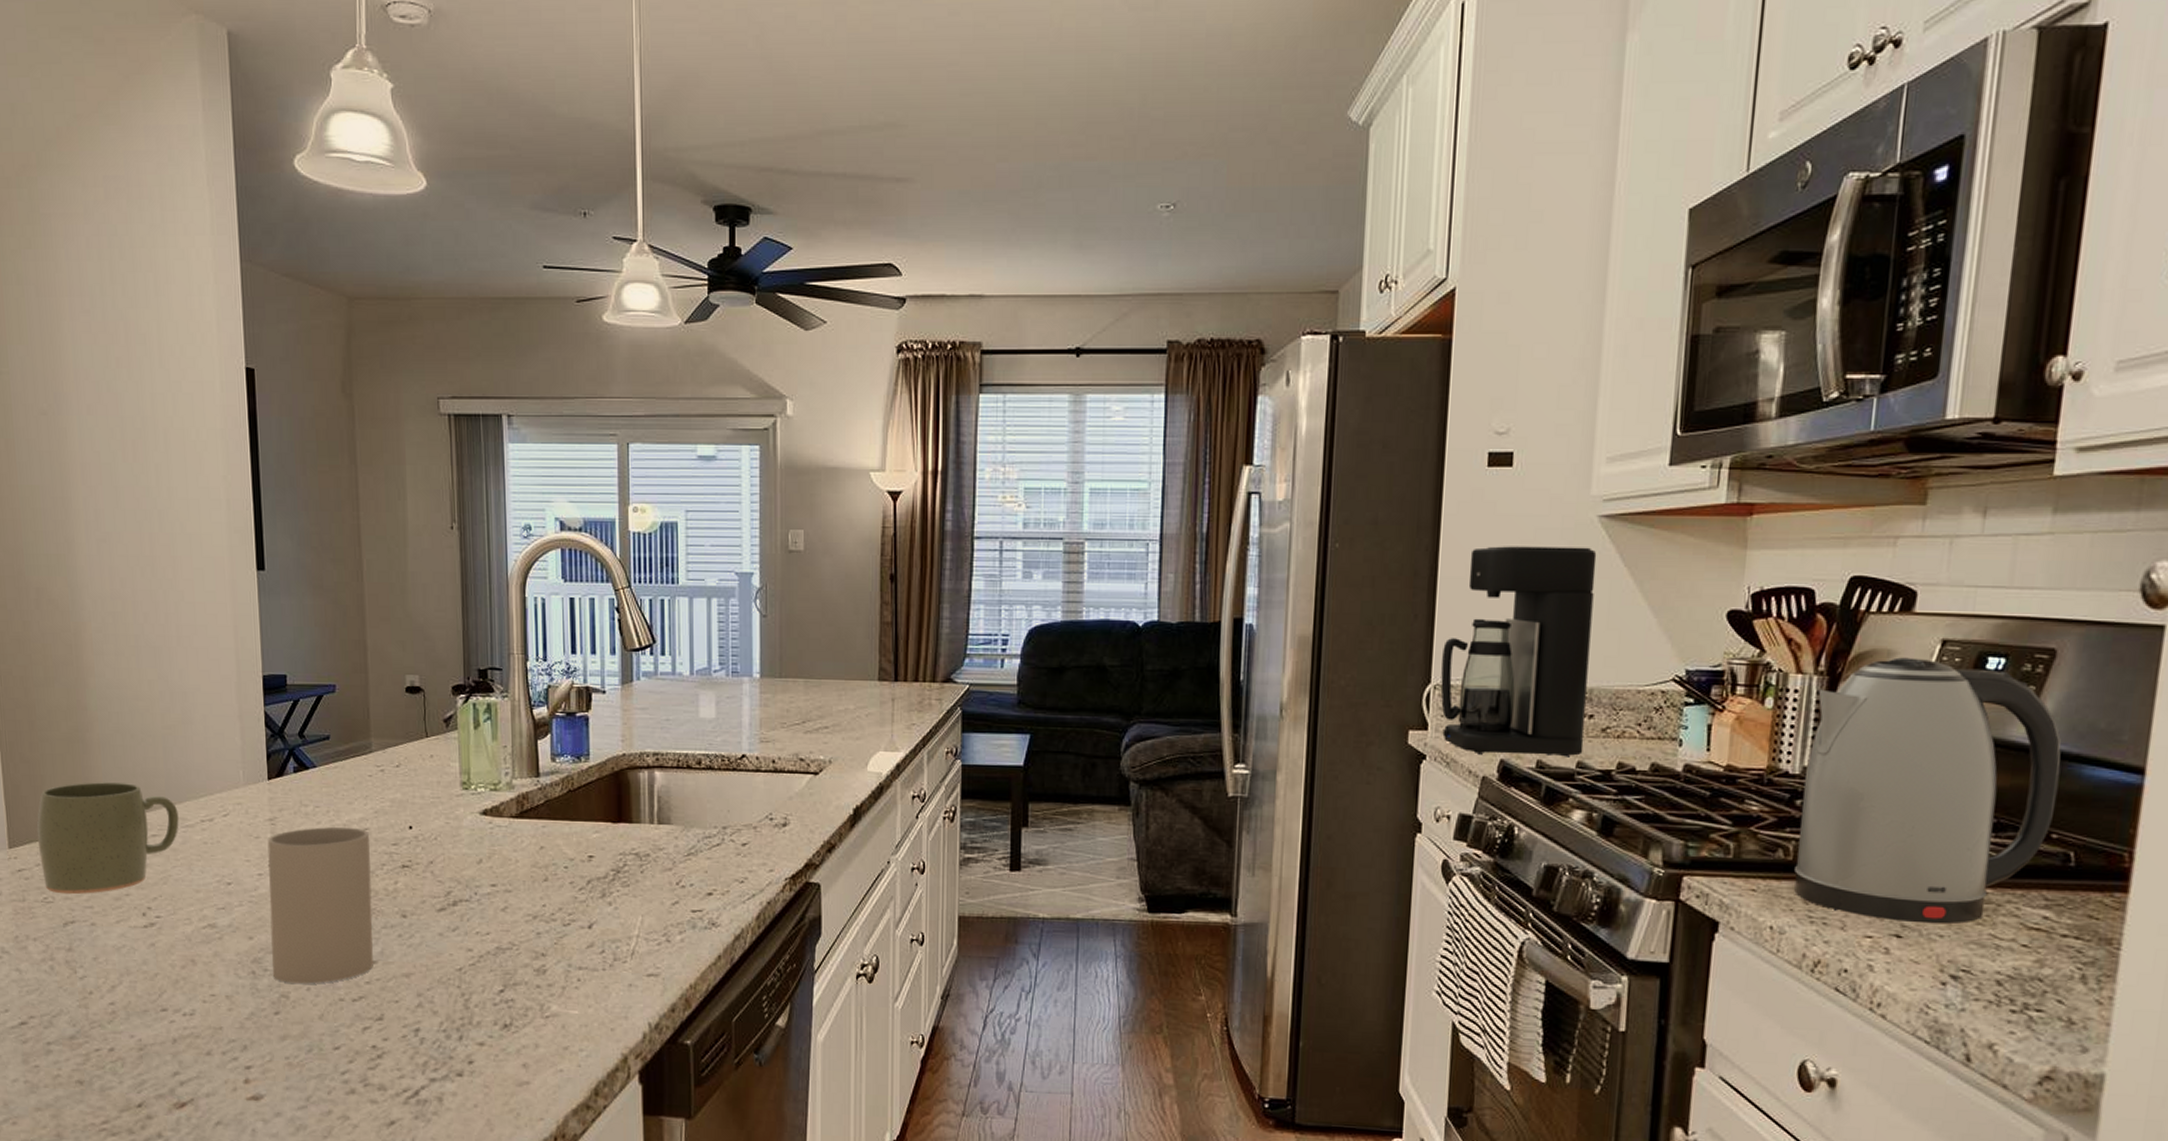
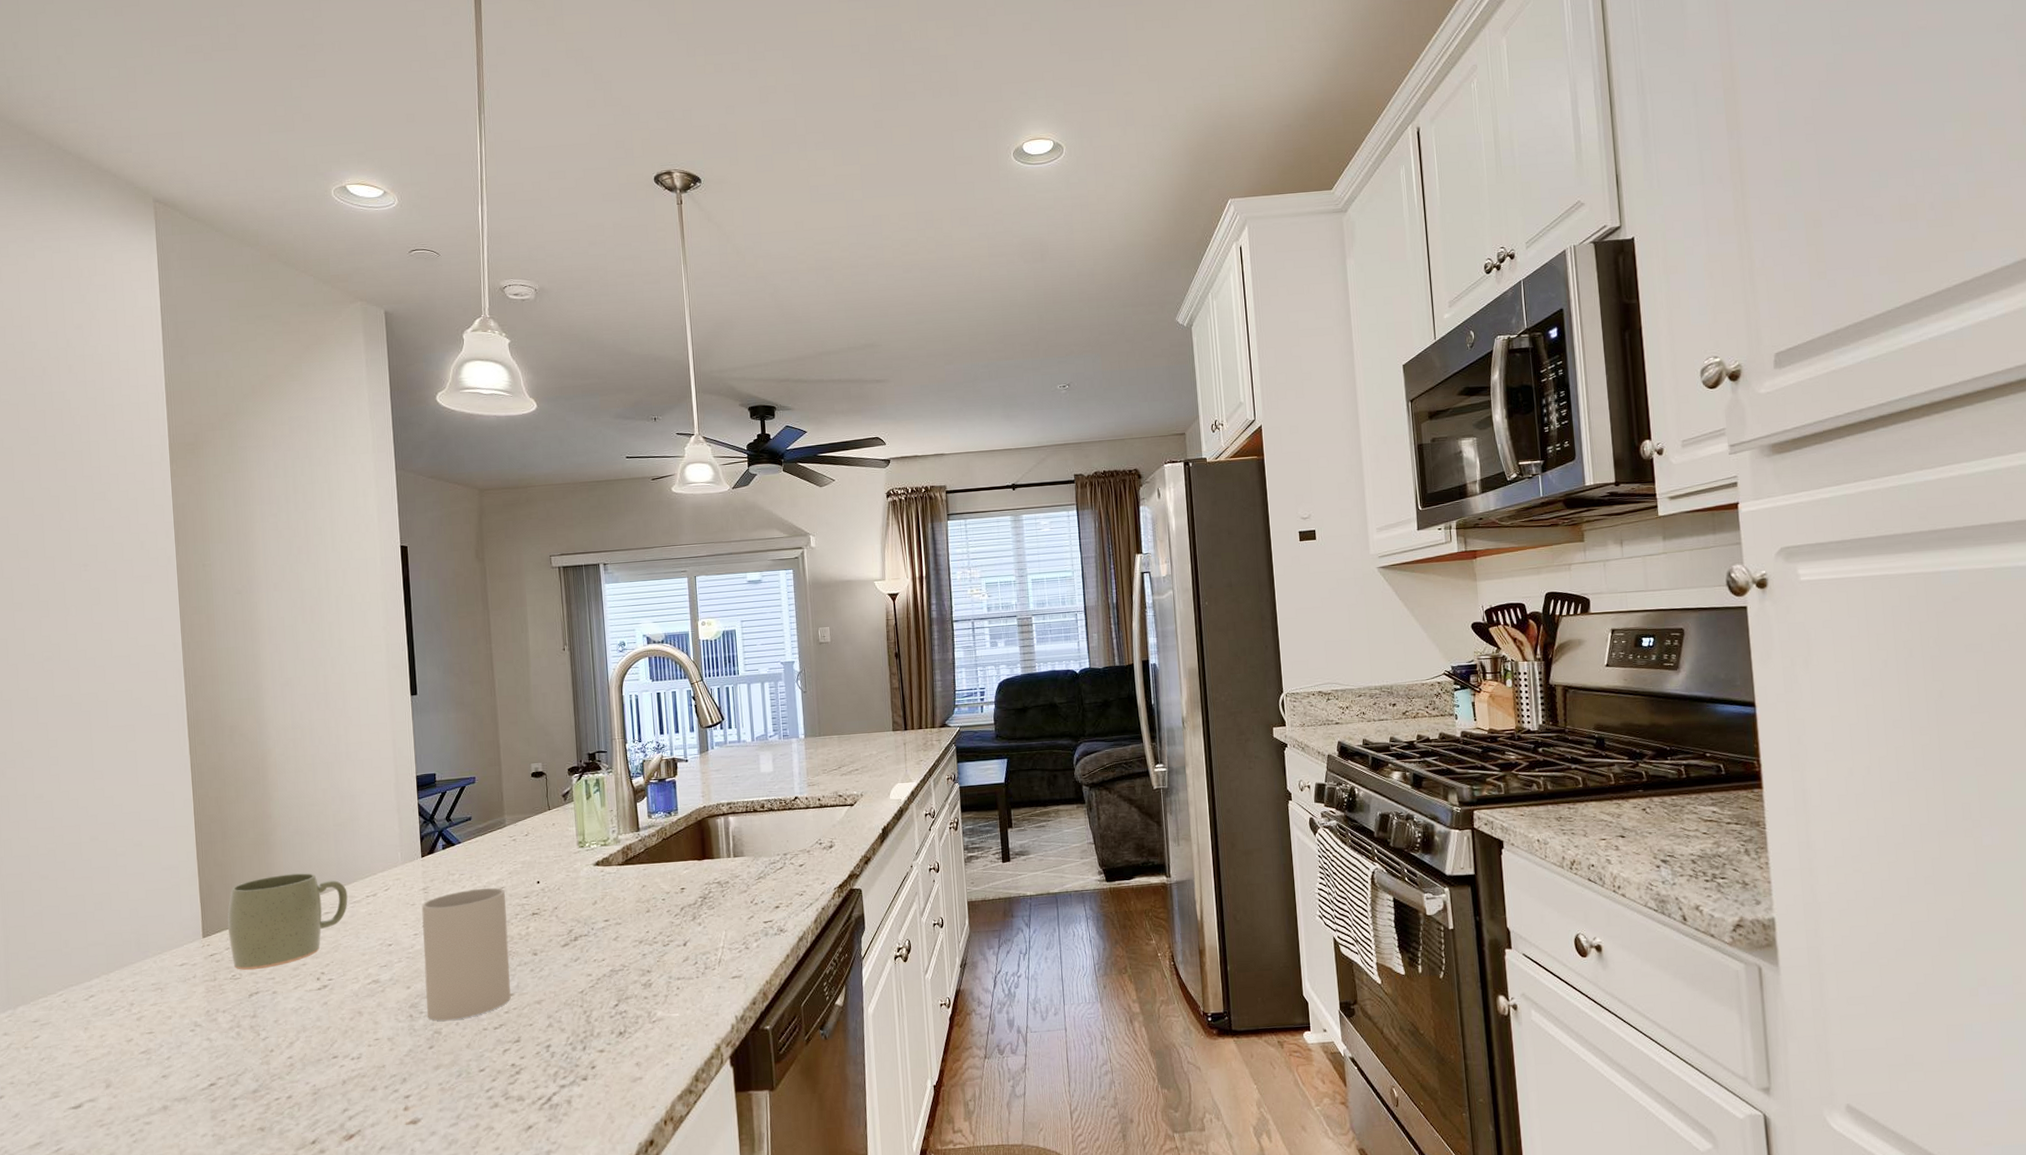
coffee maker: present [1440,546,1597,756] -> none [1288,589,1393,739]
kettle: present [1794,657,2061,925] -> none [1539,643,1705,826]

